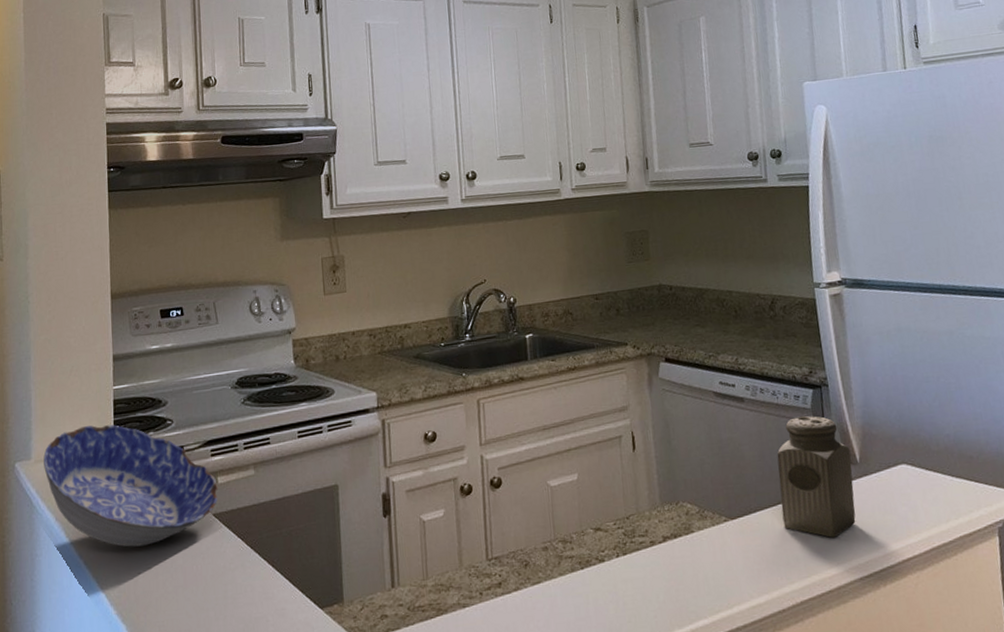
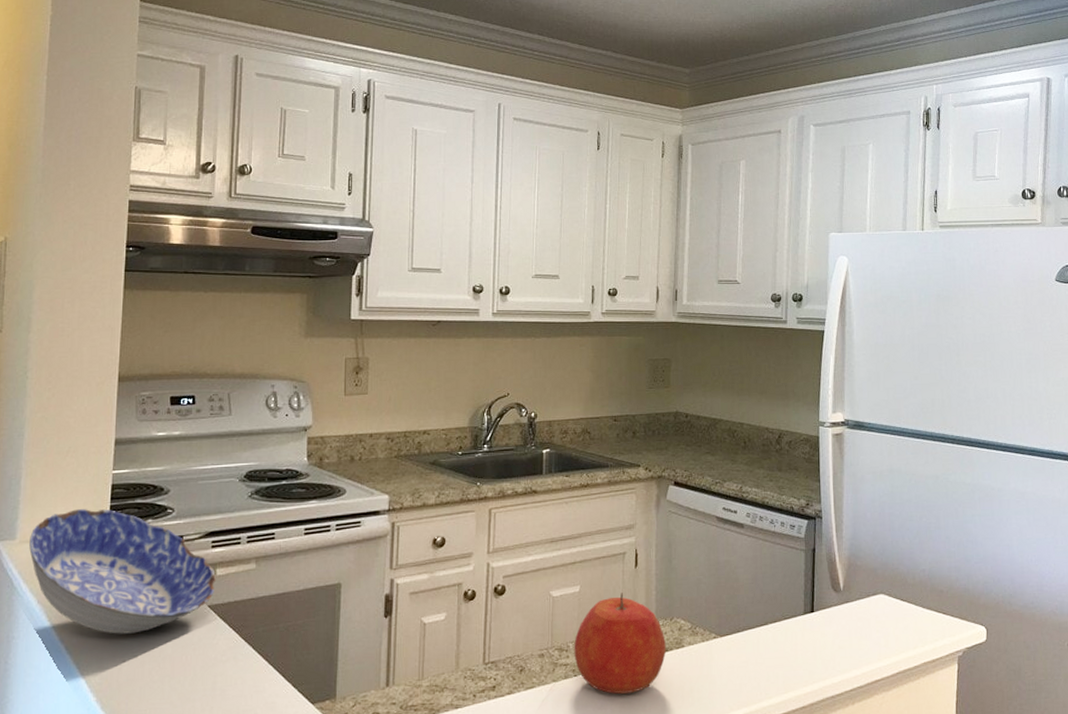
apple: none [577,478,675,586] -> present [574,593,666,694]
salt shaker: present [777,416,856,538] -> none [767,545,836,658]

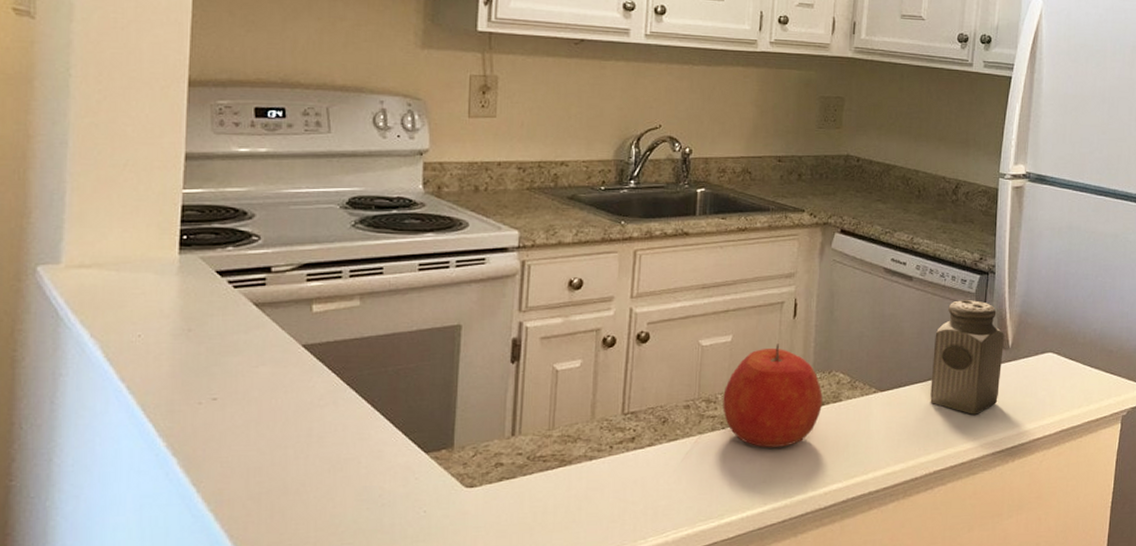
bowl: present [29,508,216,634] -> none [78,232,312,374]
salt shaker: none [767,545,836,658] -> present [930,300,1005,415]

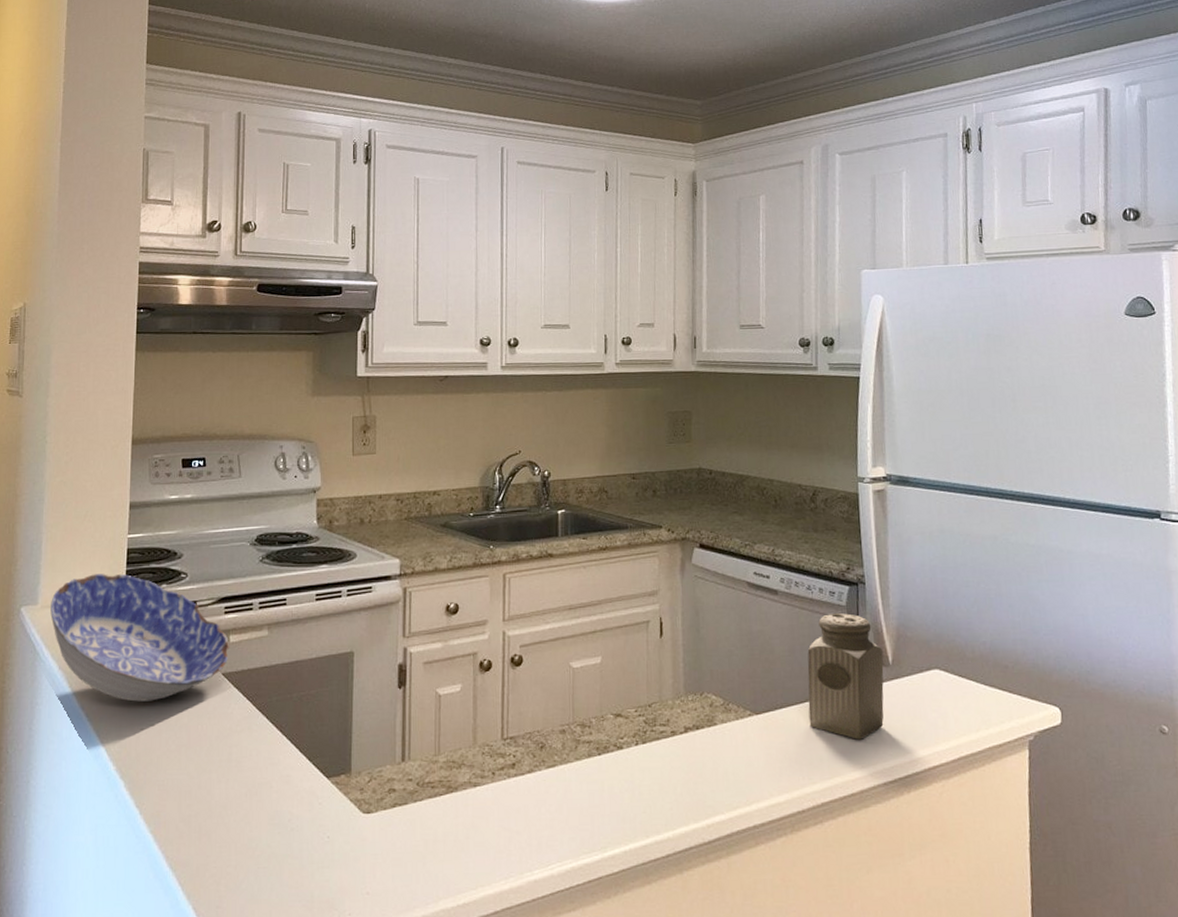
bowl: none [78,232,312,374] -> present [50,573,229,702]
apple: present [723,344,822,447] -> none [597,664,697,775]

